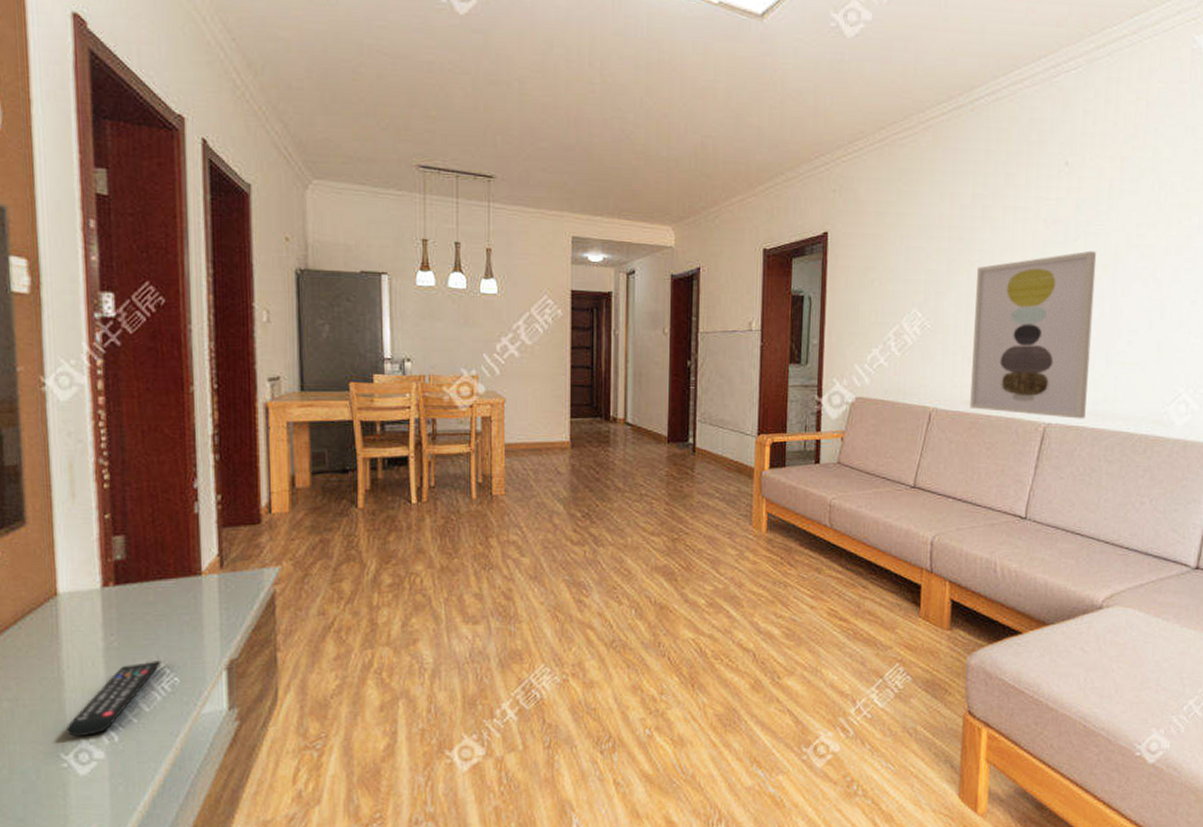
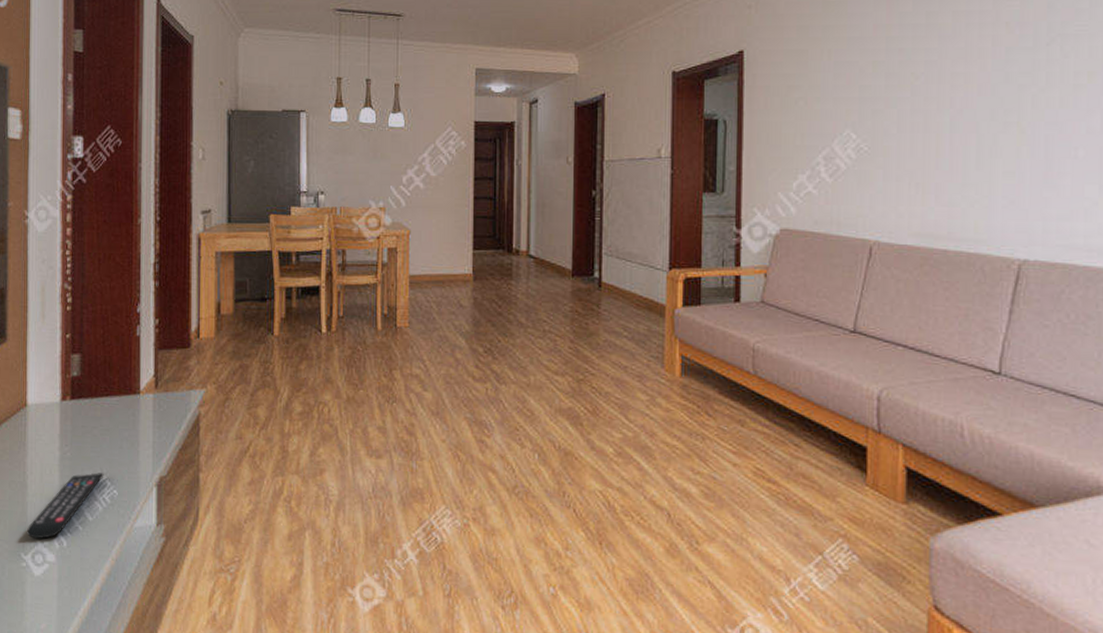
wall art: present [970,250,1097,419] -> none [920,55,1079,255]

